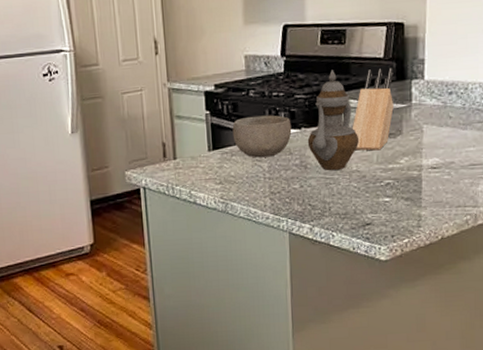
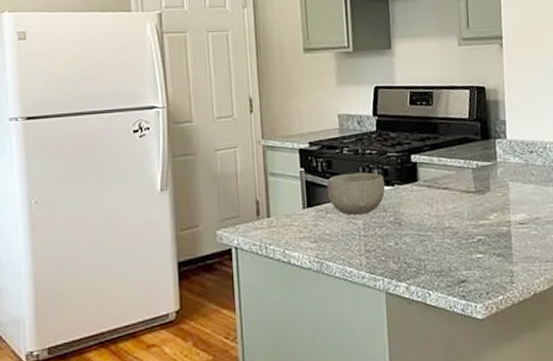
teapot: present [307,70,359,171] -> none [400,129,450,228]
knife block: present [352,68,394,151] -> none [442,128,481,207]

